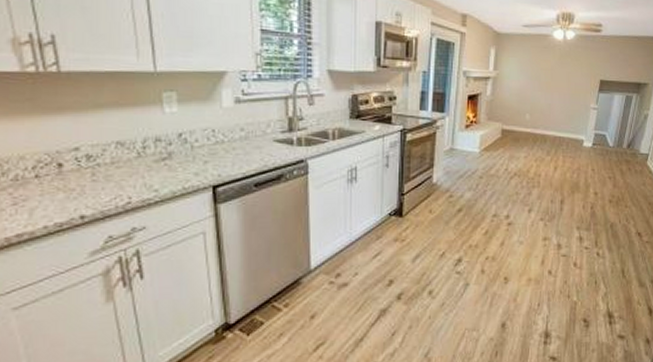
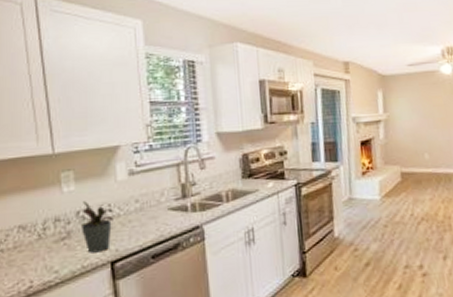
potted plant: none [179,124,217,176] -> present [77,201,114,253]

